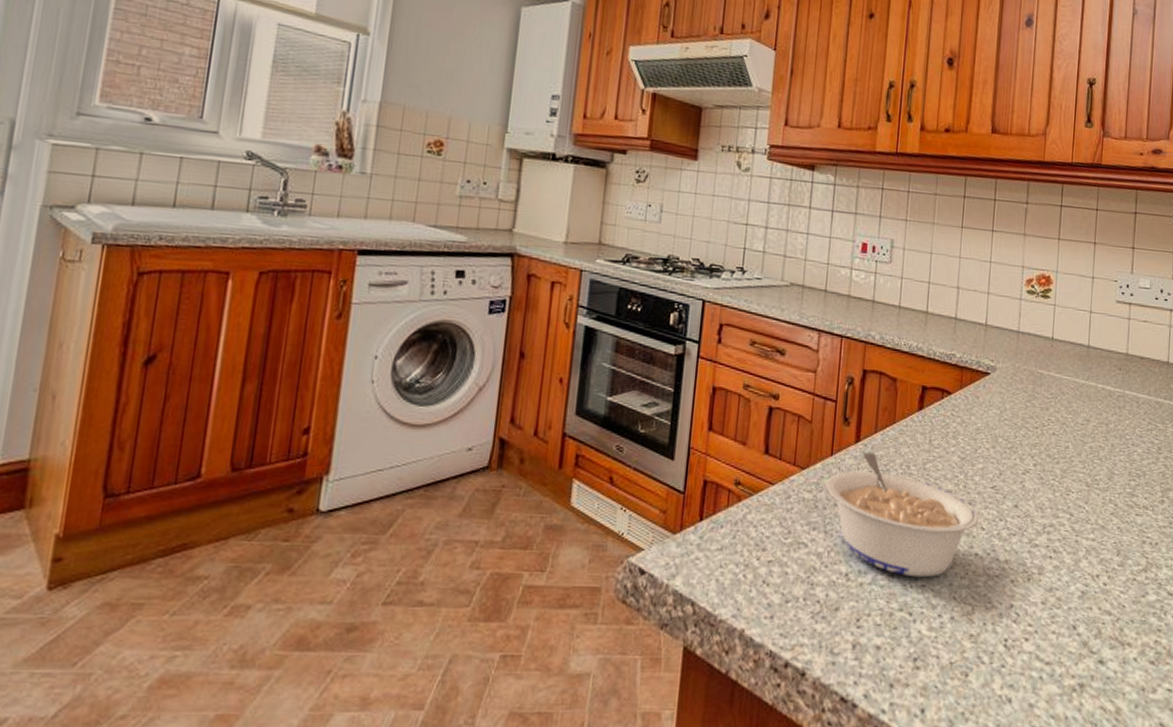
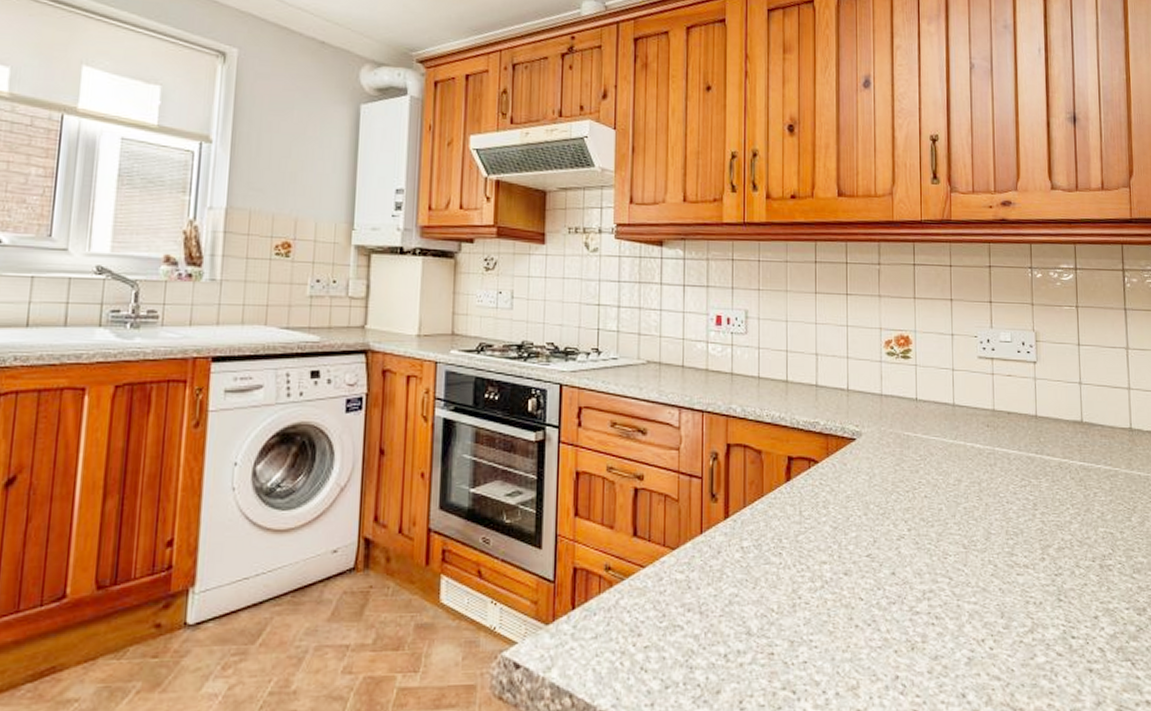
legume: present [825,452,980,578] -> none [698,528,857,654]

